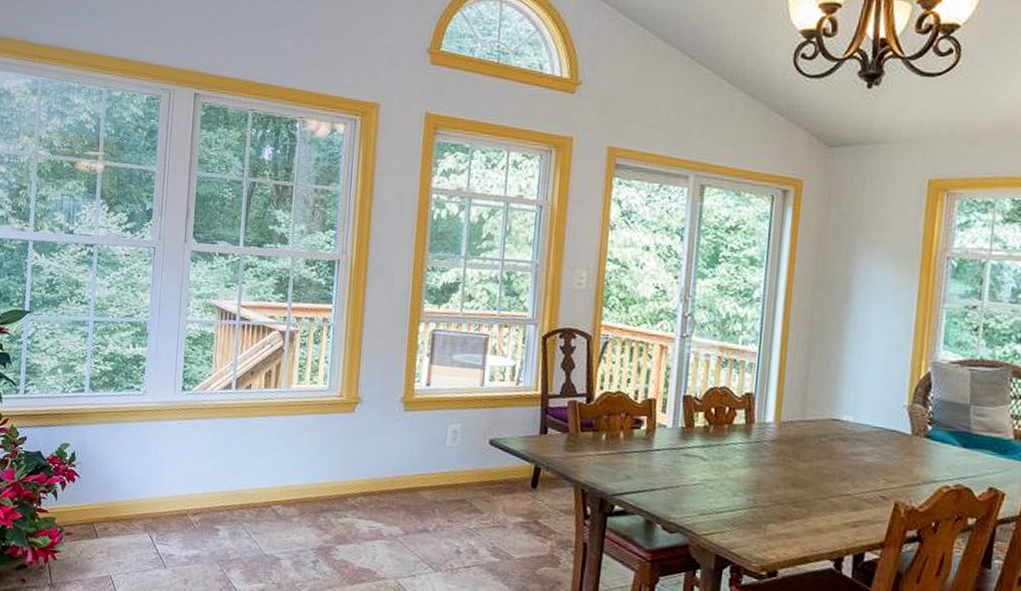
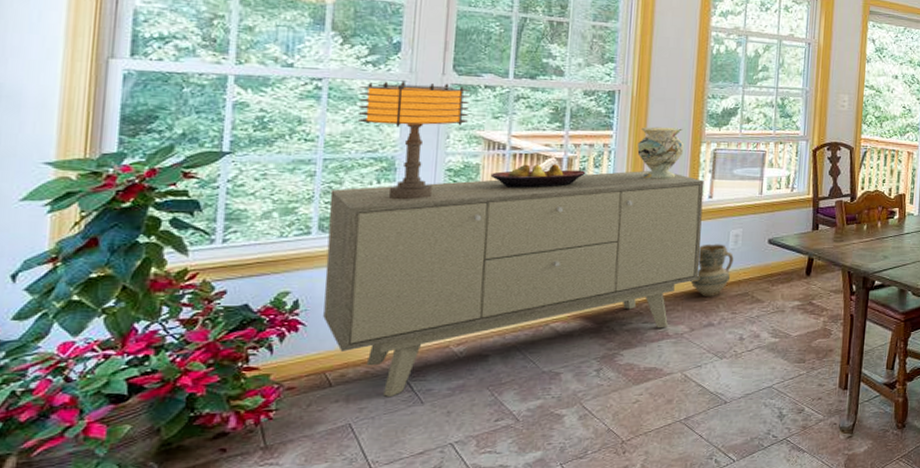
sideboard: none [92,349,422,556] -> present [323,170,705,397]
table lamp: none [118,247,207,366] -> present [357,80,470,200]
fruit bowl: none [222,336,307,362] -> present [490,164,586,188]
decorative vase: none [355,301,402,361] -> present [637,126,684,180]
ceramic jug: none [405,438,452,499] -> present [690,244,734,296]

